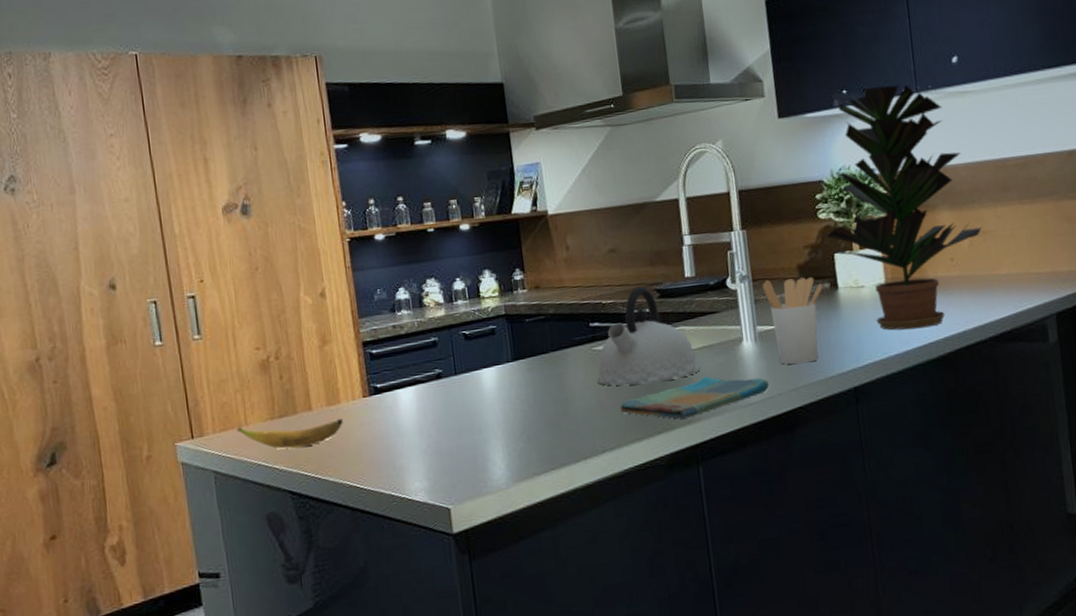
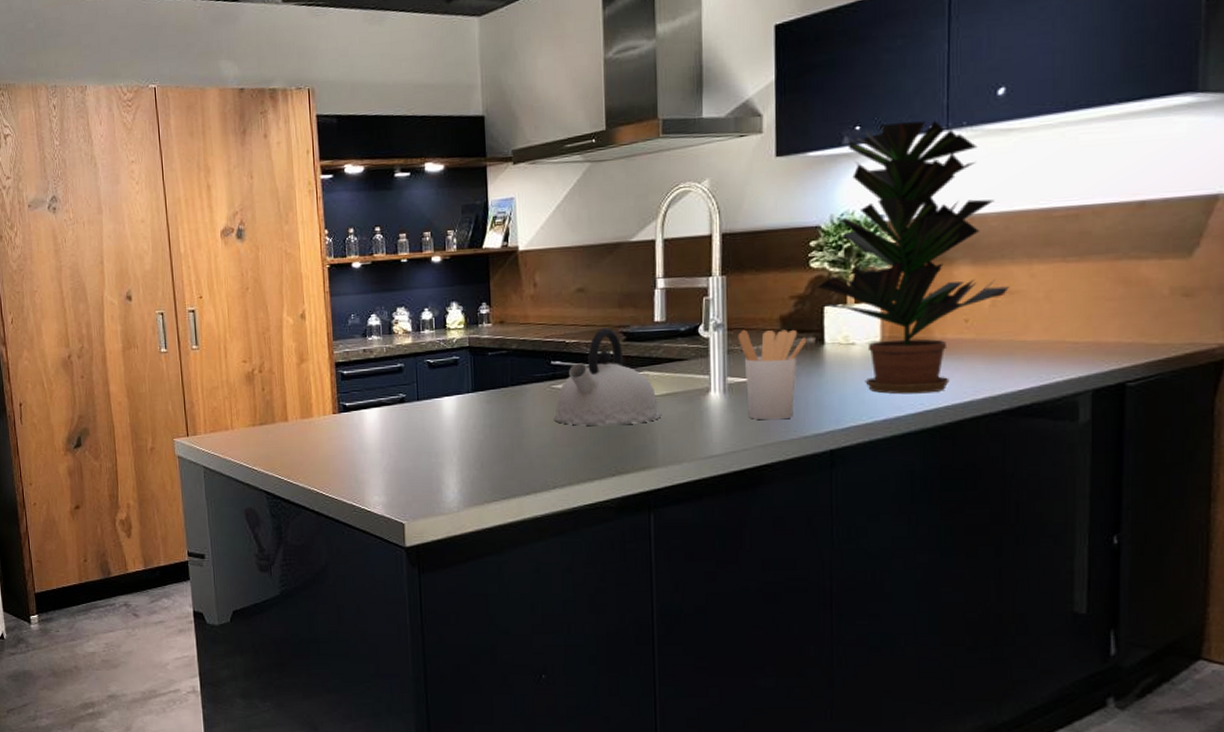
banana: present [236,419,343,449] -> none [224,430,314,453]
dish towel: present [620,376,769,419] -> none [574,424,734,464]

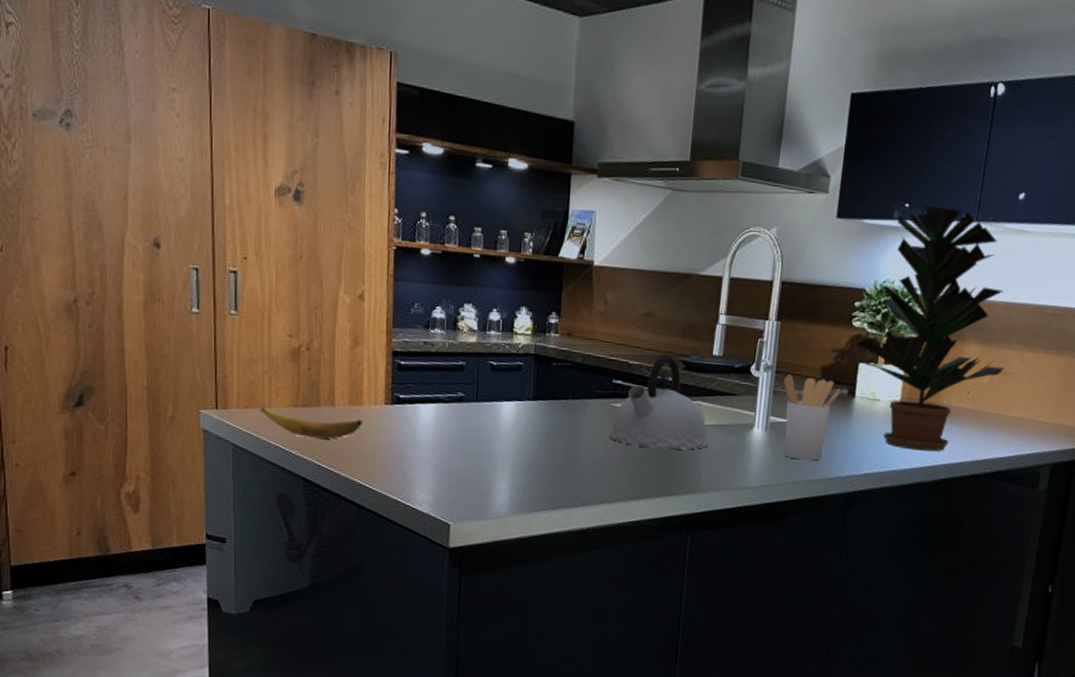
banana: none [224,430,314,453] -> present [260,407,362,439]

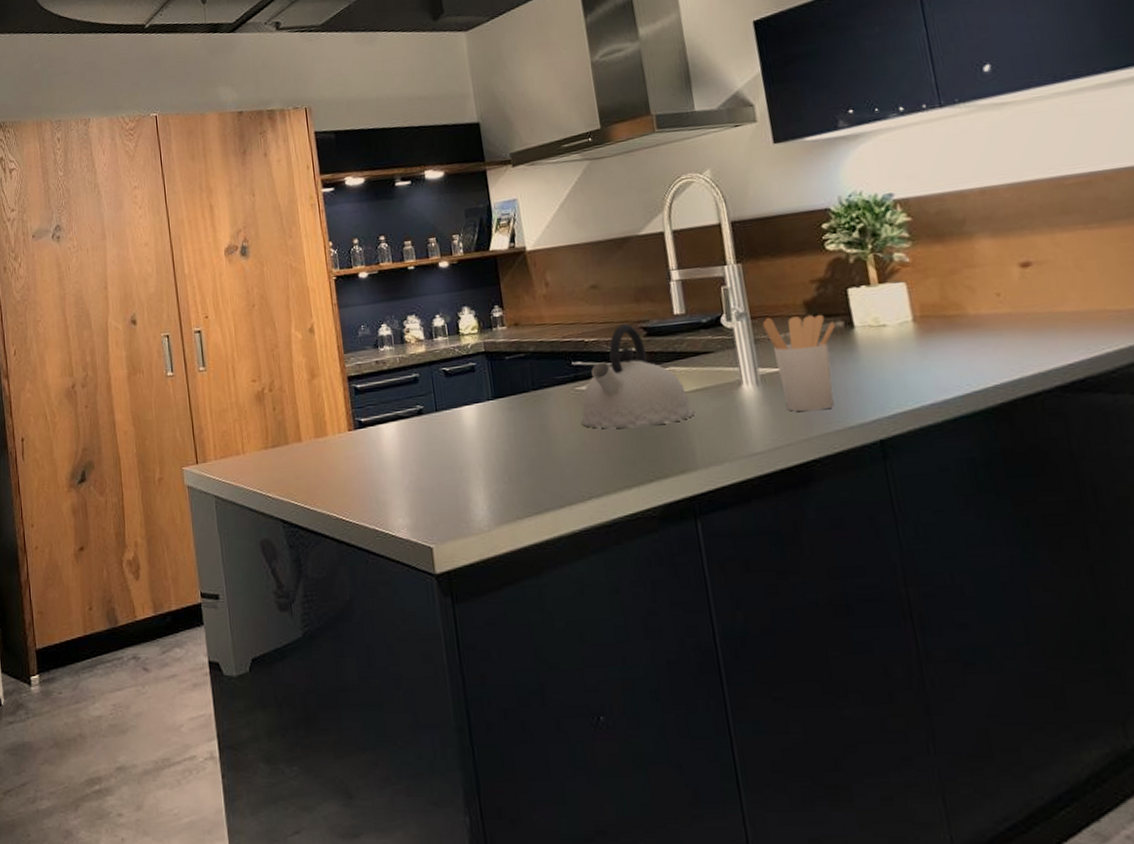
banana: present [260,407,362,439] -> none [235,451,330,478]
potted plant: present [856,206,1004,452] -> none [837,99,1036,376]

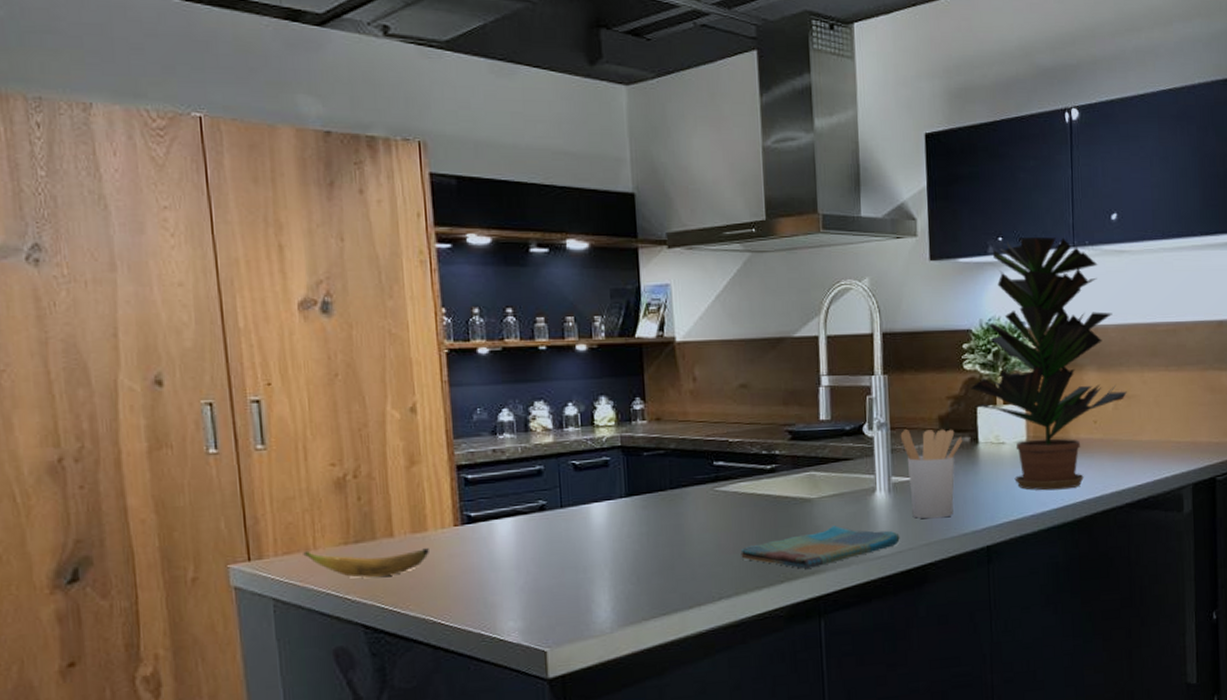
banana: none [235,451,330,478] -> present [303,548,429,578]
kettle: present [581,323,694,429] -> none [718,425,829,531]
dish towel: none [606,421,776,467] -> present [740,525,900,569]
potted plant: none [837,99,1036,376] -> present [971,237,1127,491]

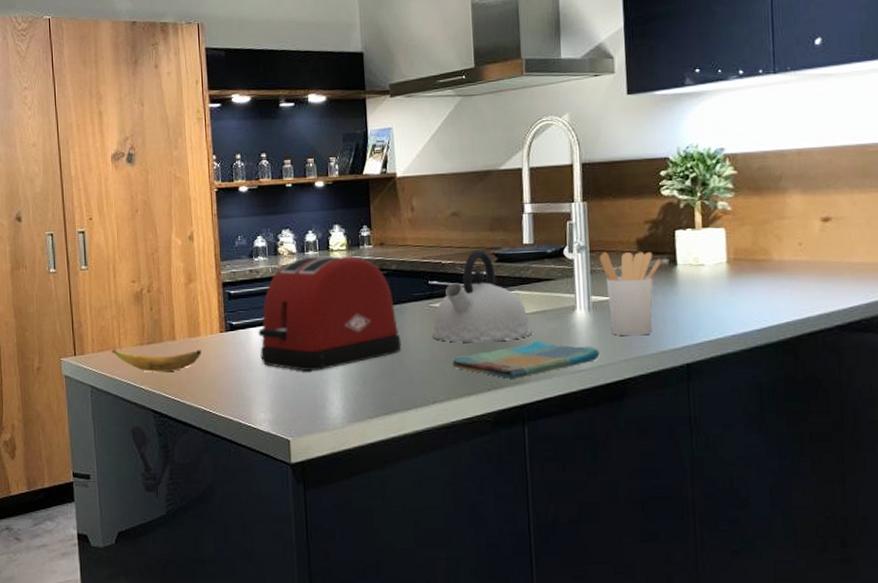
toaster: none [504,432,682,569] -> present [258,255,401,372]
kettle: none [718,425,829,531] -> present [433,249,532,343]
potted plant: present [971,237,1127,491] -> none [669,65,835,312]

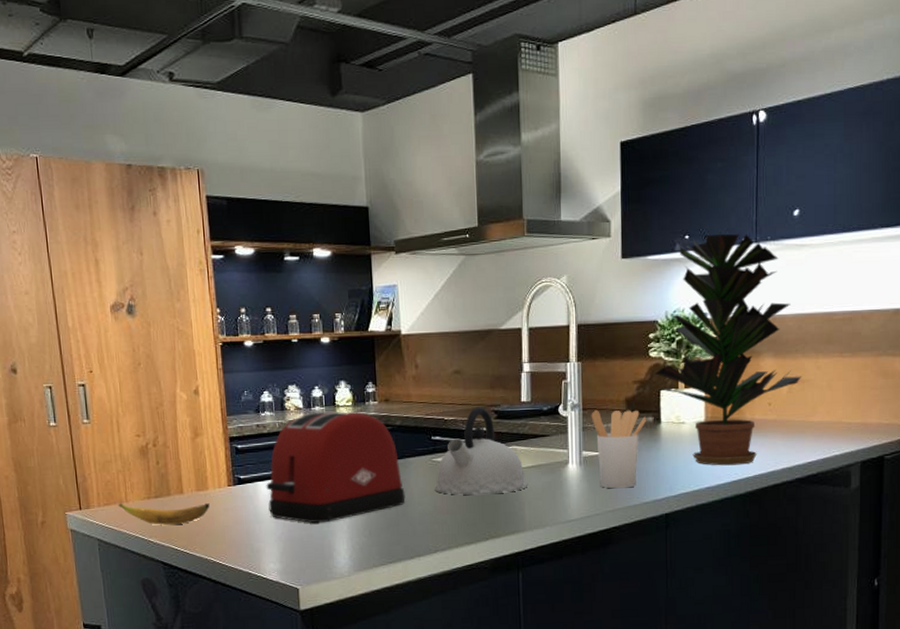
dish towel: present [452,340,600,379] -> none [453,493,589,529]
potted plant: none [669,65,835,312] -> present [656,234,801,466]

